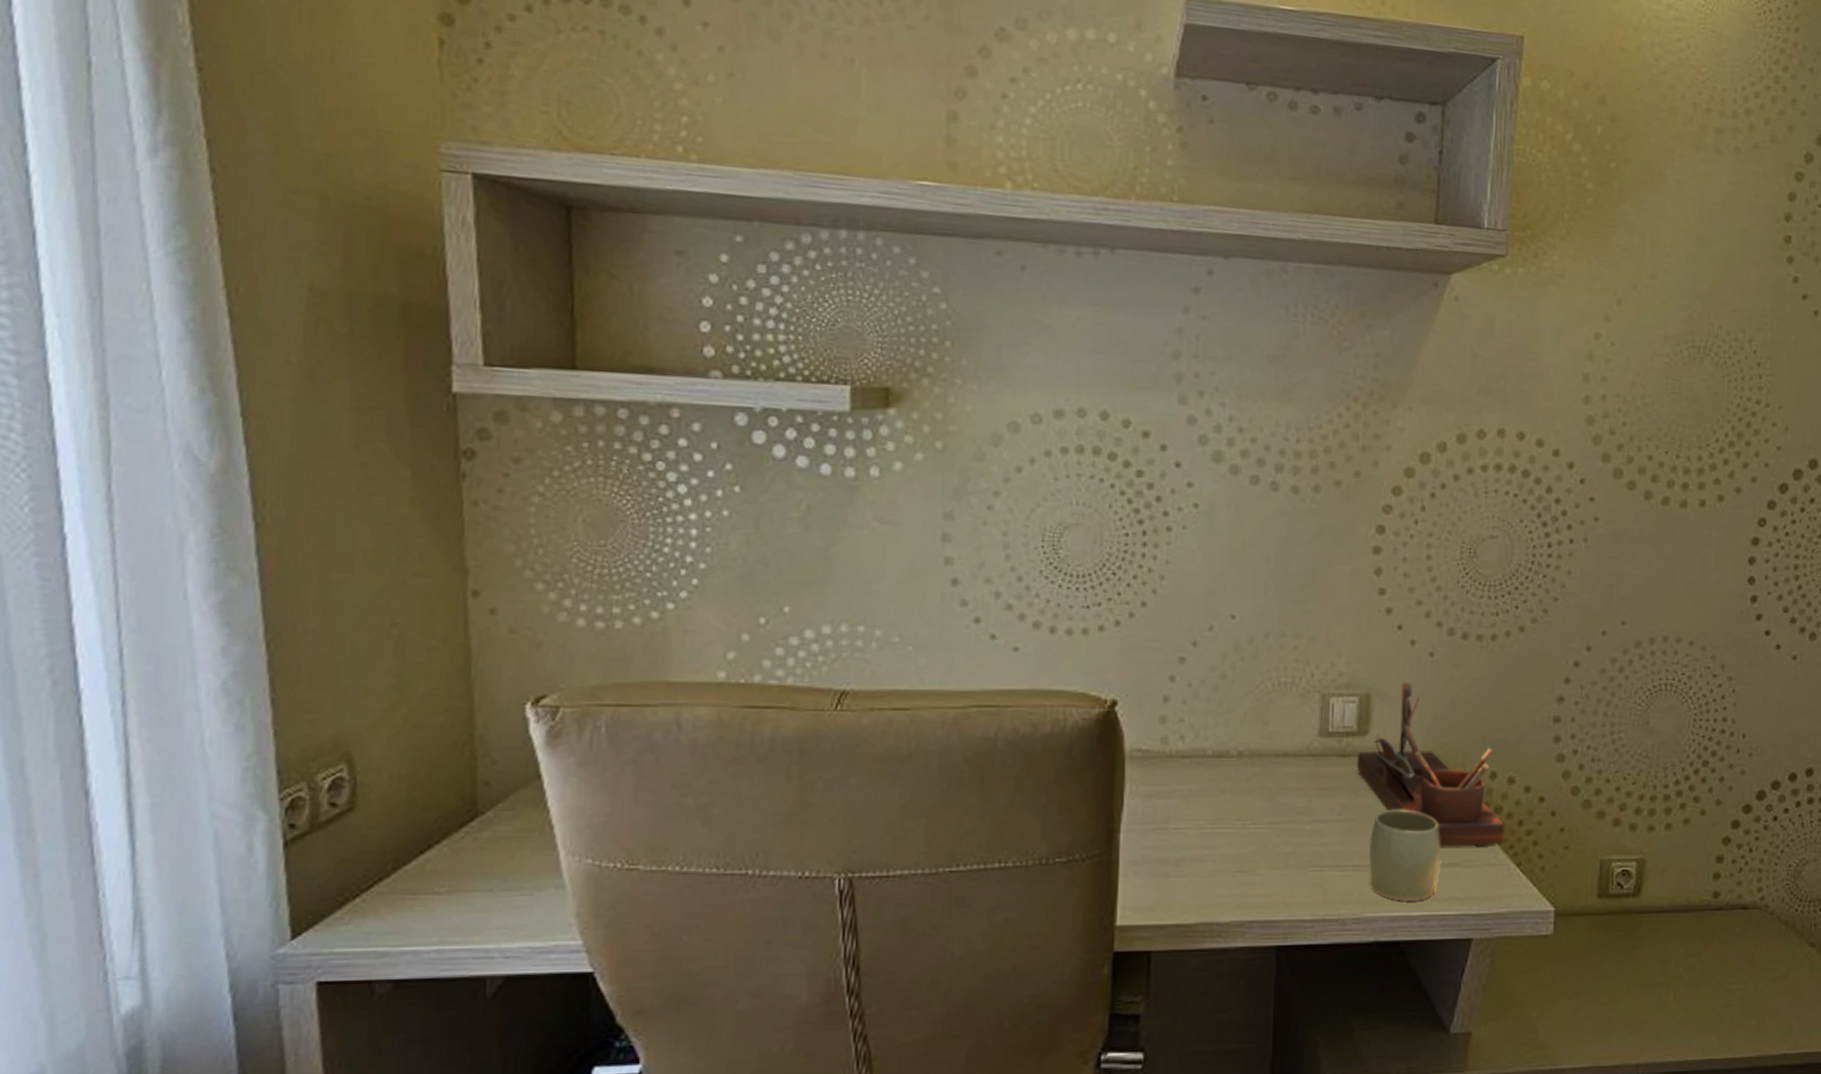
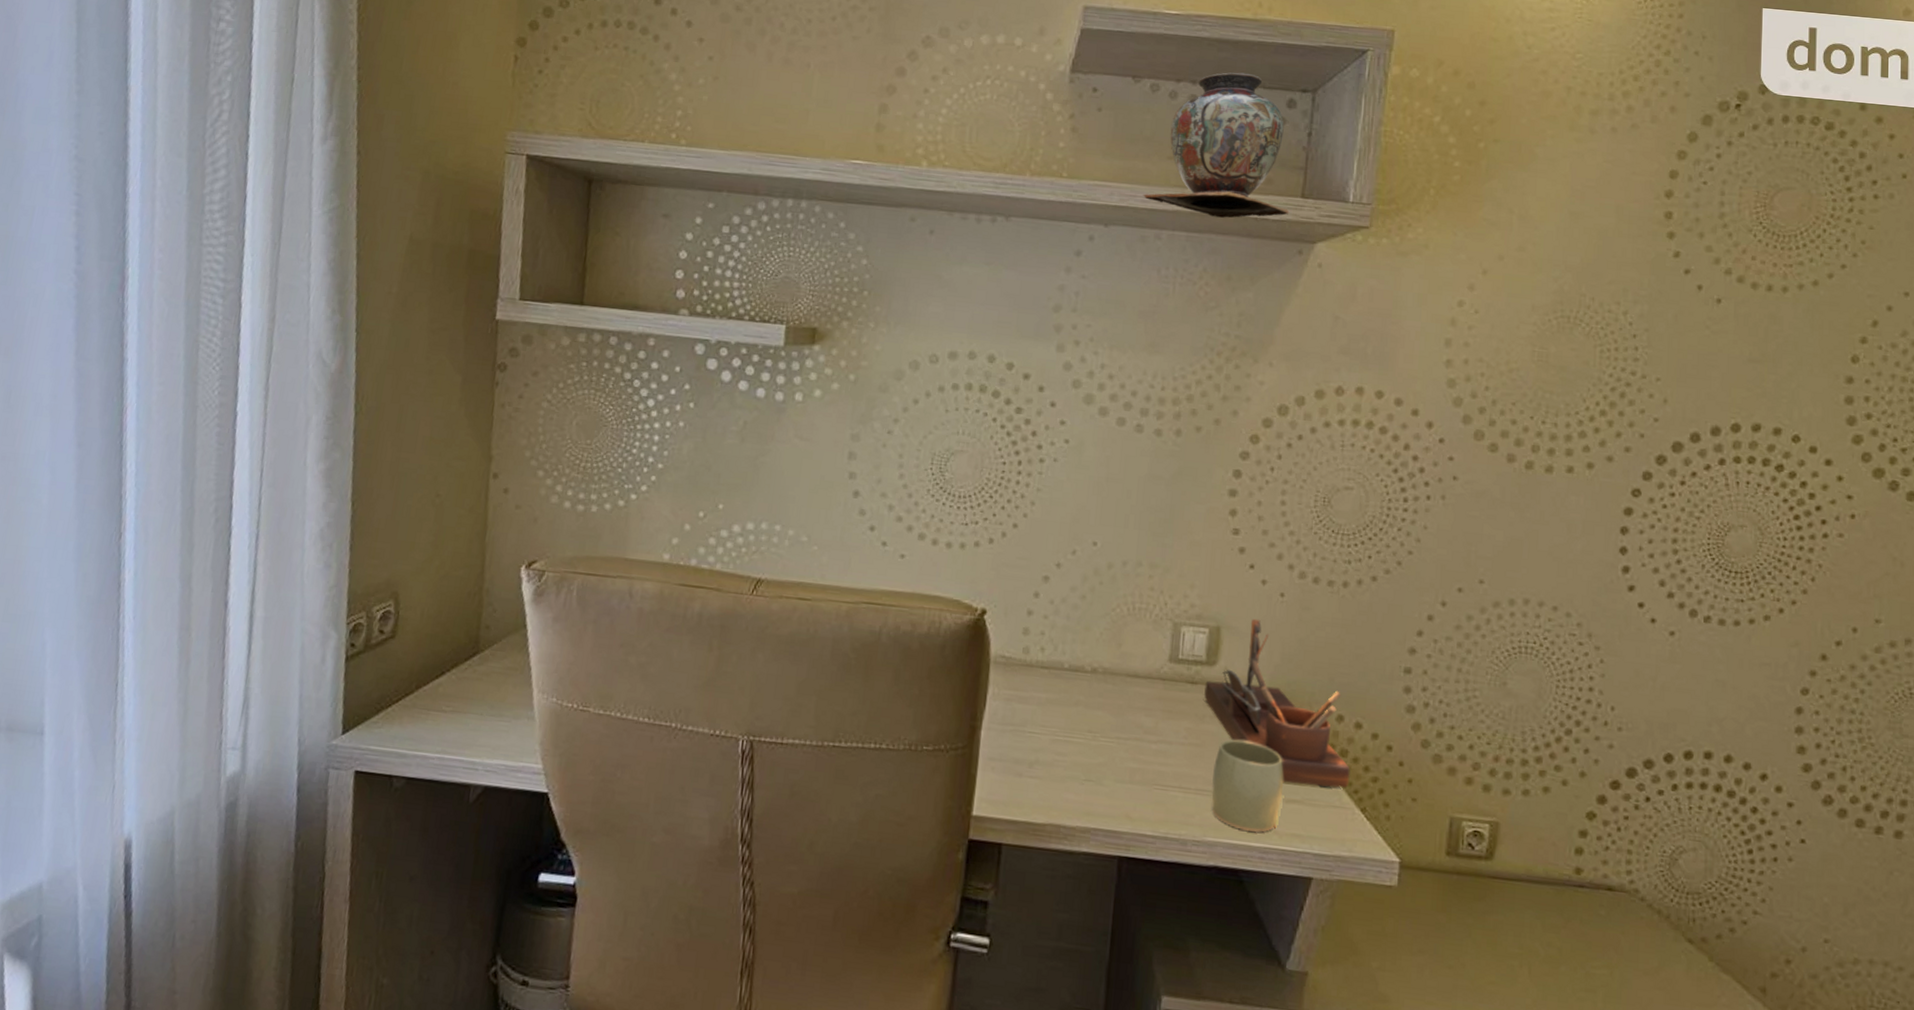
decorative vase: none [1265,80,1423,248] -> present [1143,72,1290,218]

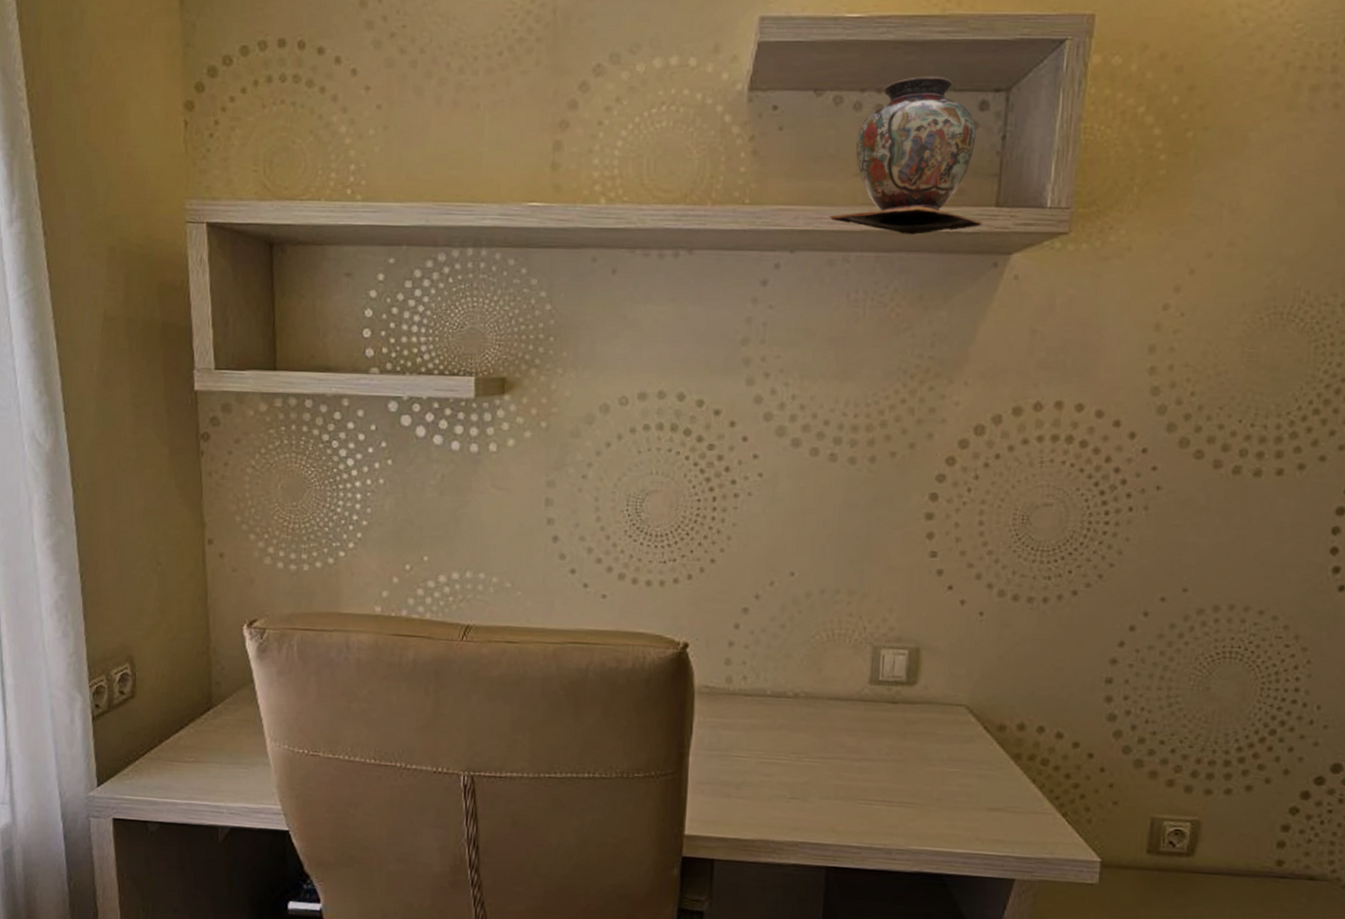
desk organizer: present [1203,618,1350,789] -> none [904,638,1052,796]
mug: present [1212,739,1284,832] -> none [915,754,986,840]

